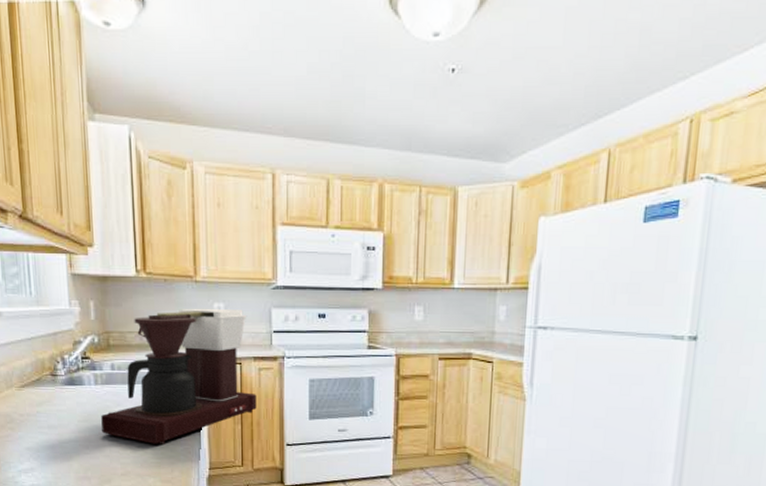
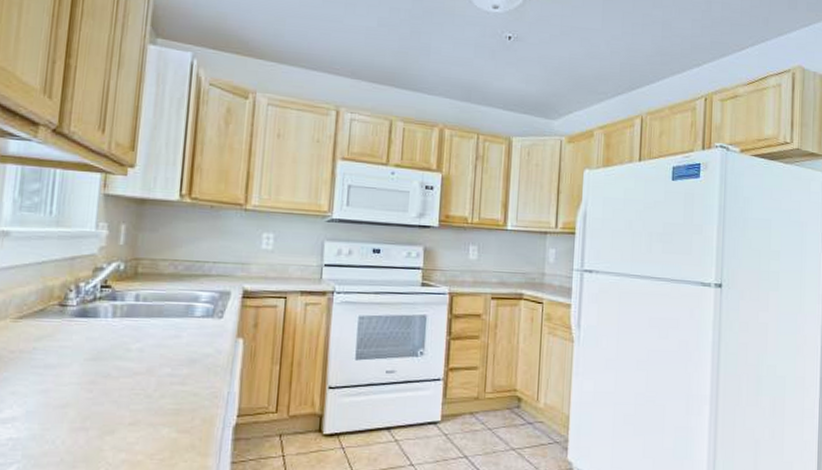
coffee maker: present [101,308,257,444] -> none [112,237,300,387]

